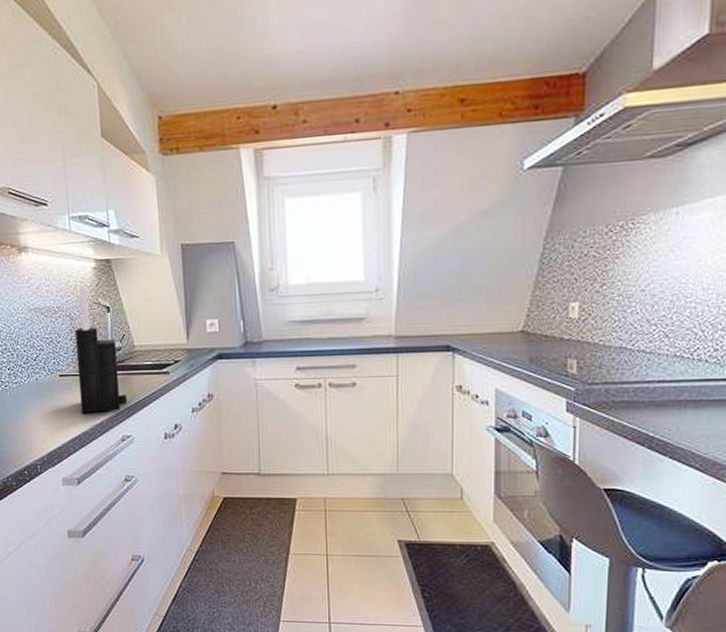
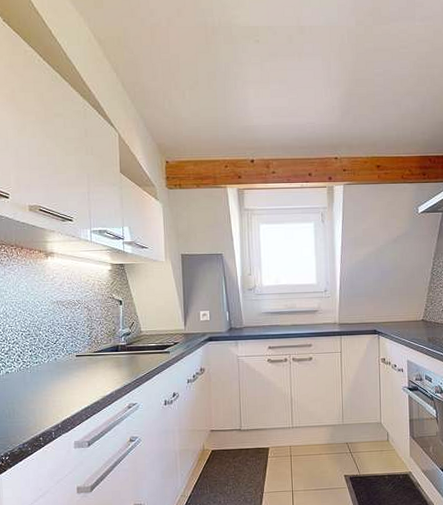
knife block: present [75,288,128,413] -> none [91,285,134,386]

